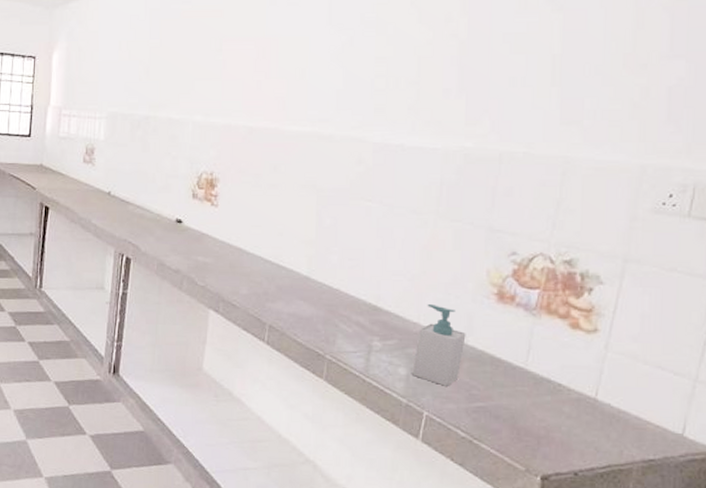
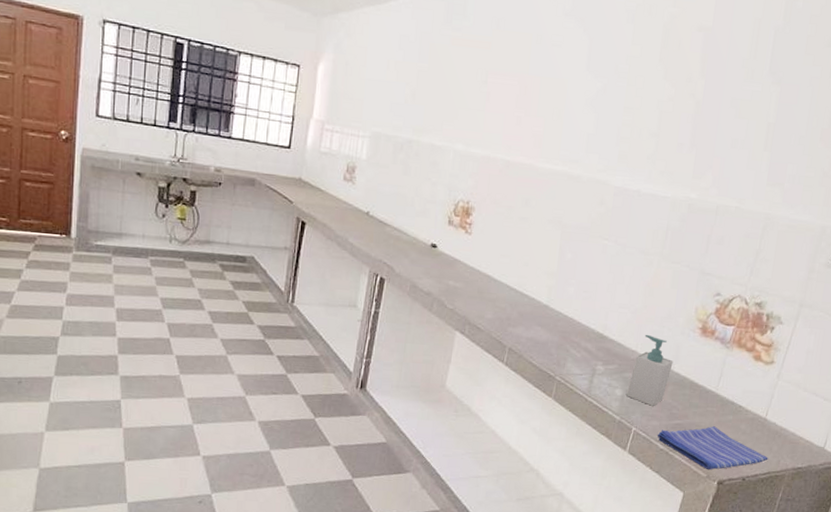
dish towel: none [455,409,606,462] -> present [657,426,768,470]

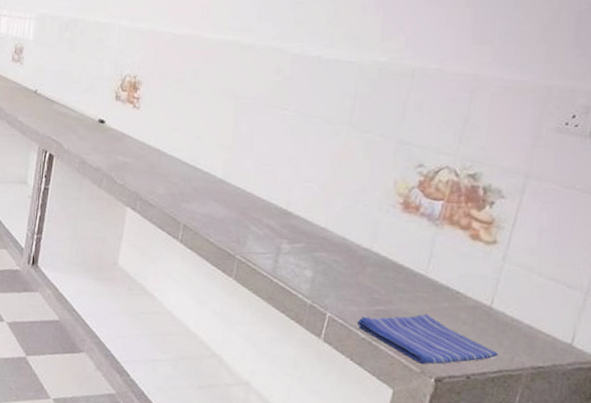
soap bottle: present [625,335,673,406] -> none [316,211,371,290]

